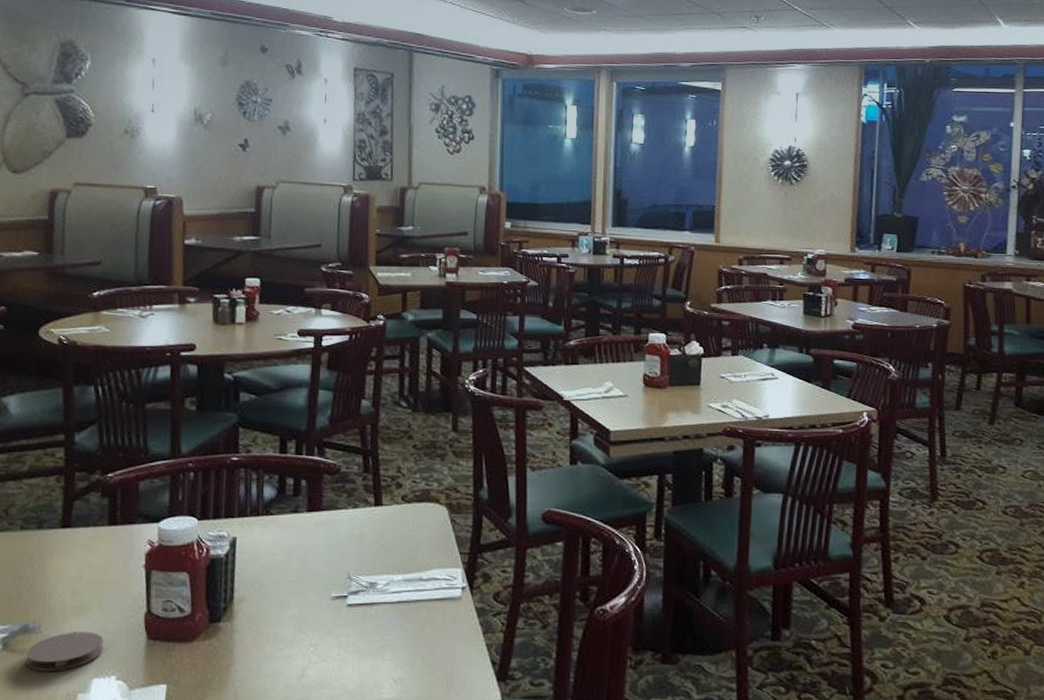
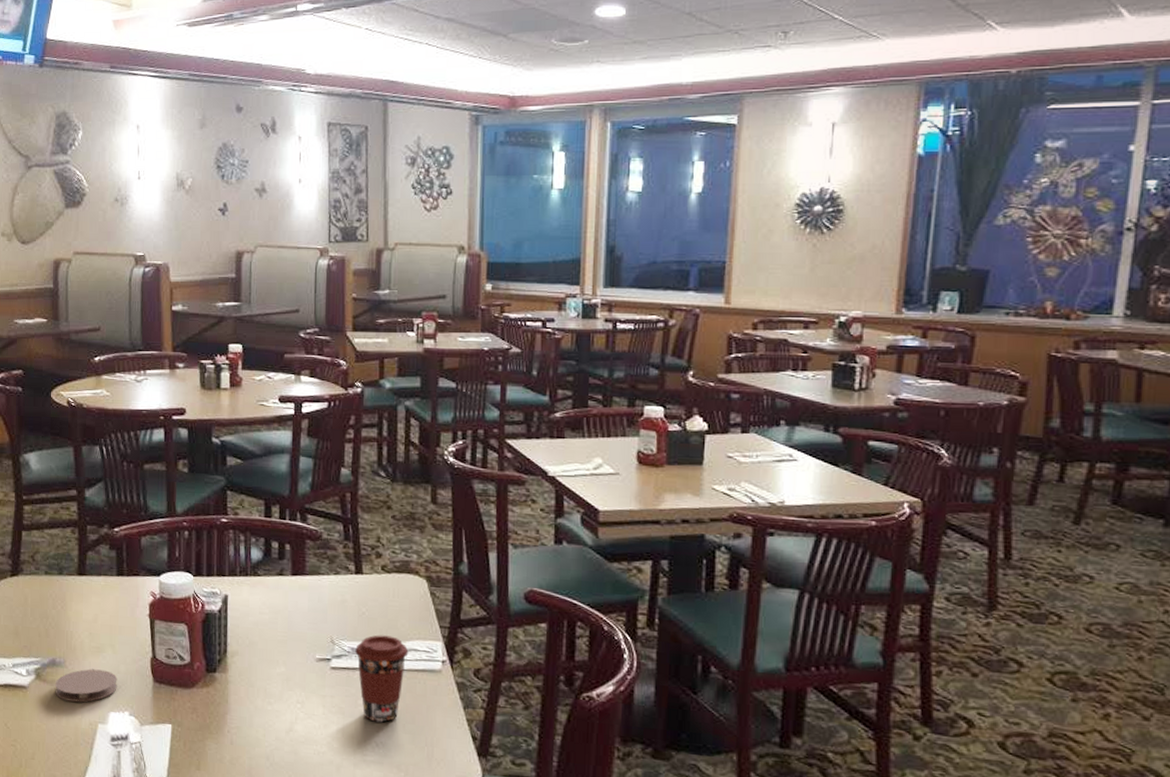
coffee cup: none [373,566,429,657] -> present [355,635,409,723]

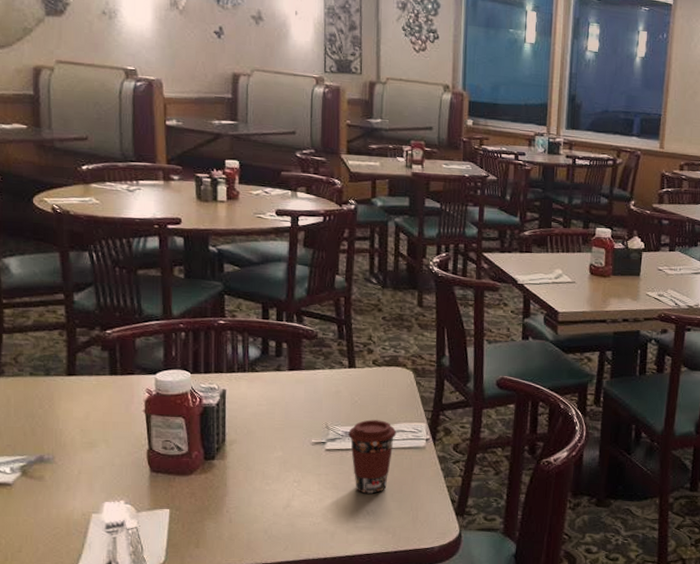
coaster: present [55,669,117,703] -> none [44,463,112,495]

